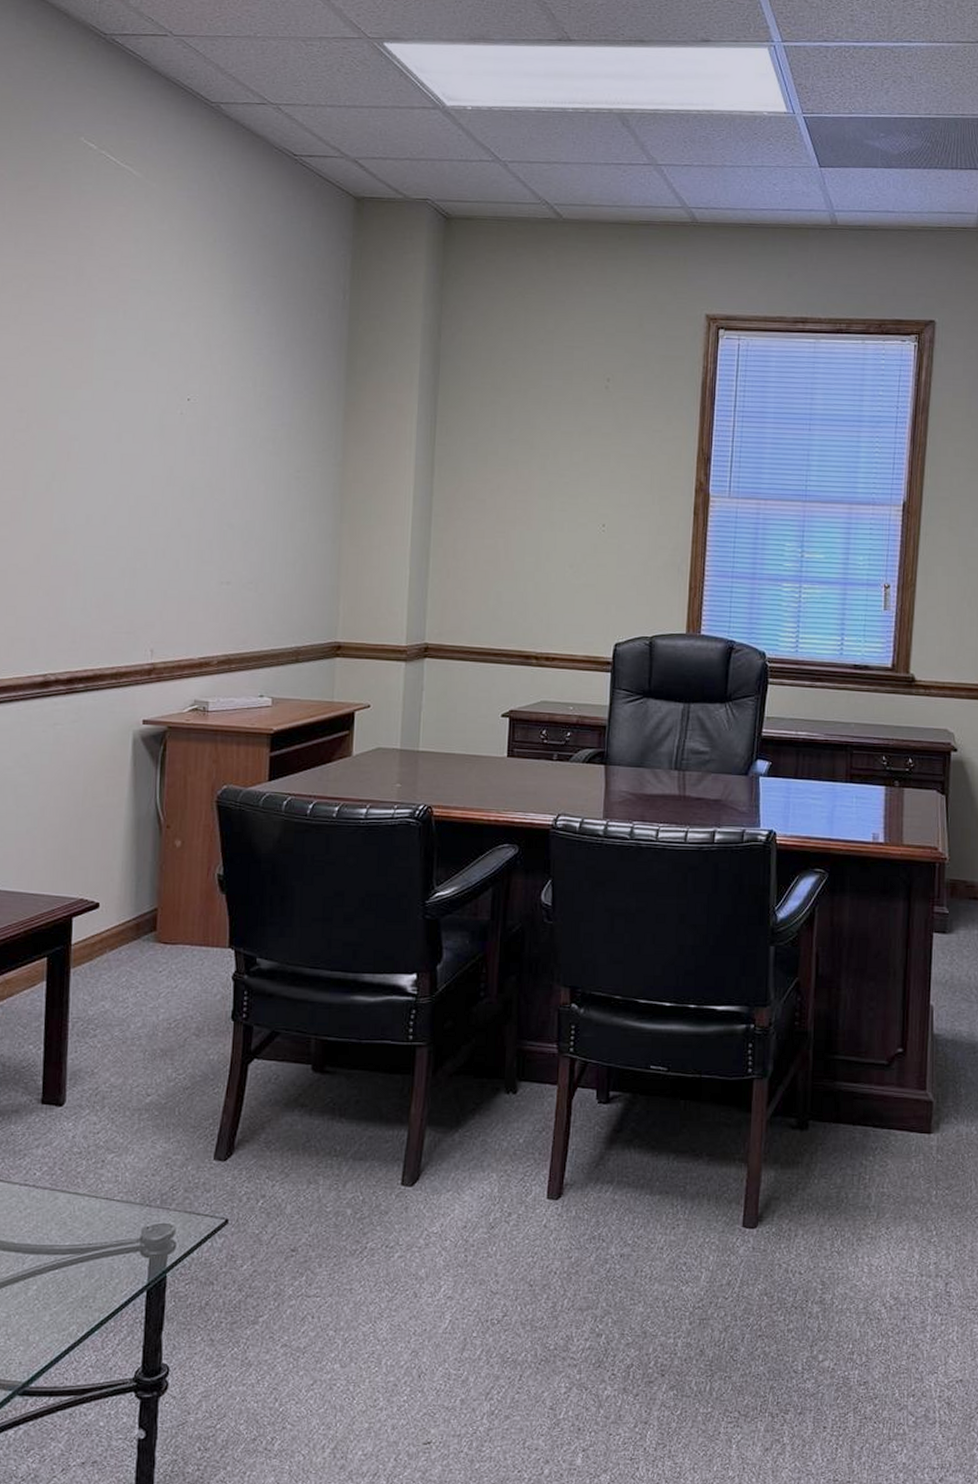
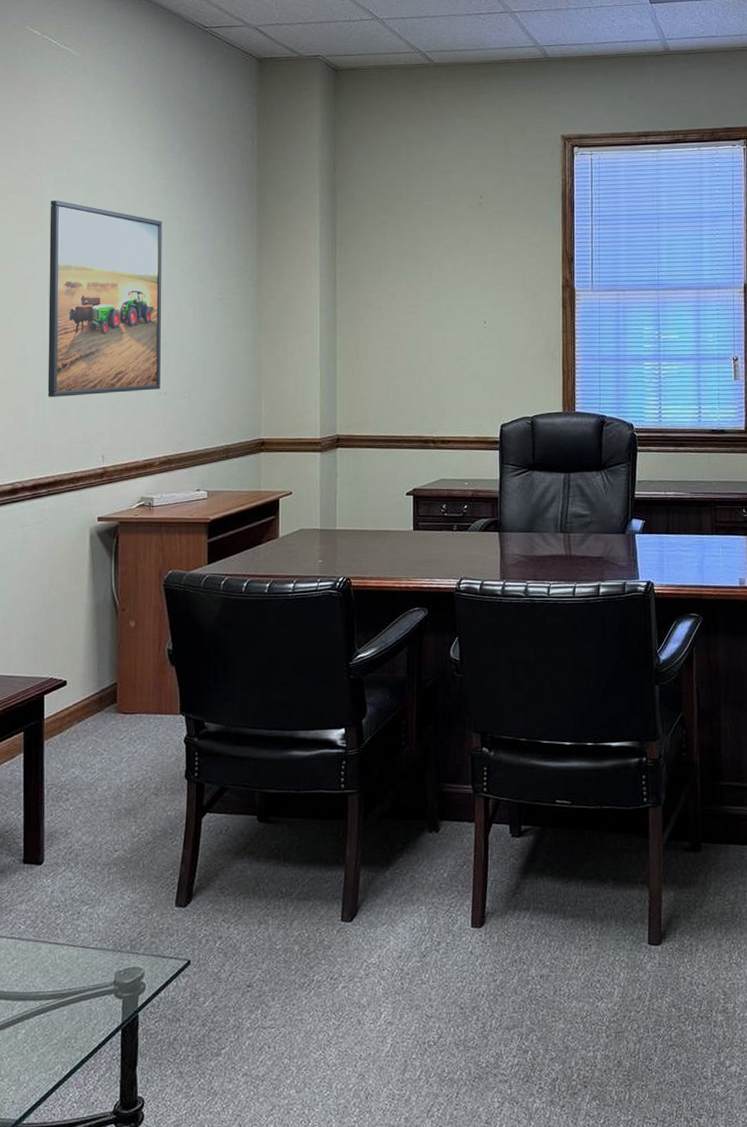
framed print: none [89,348,233,579] -> present [47,200,162,397]

